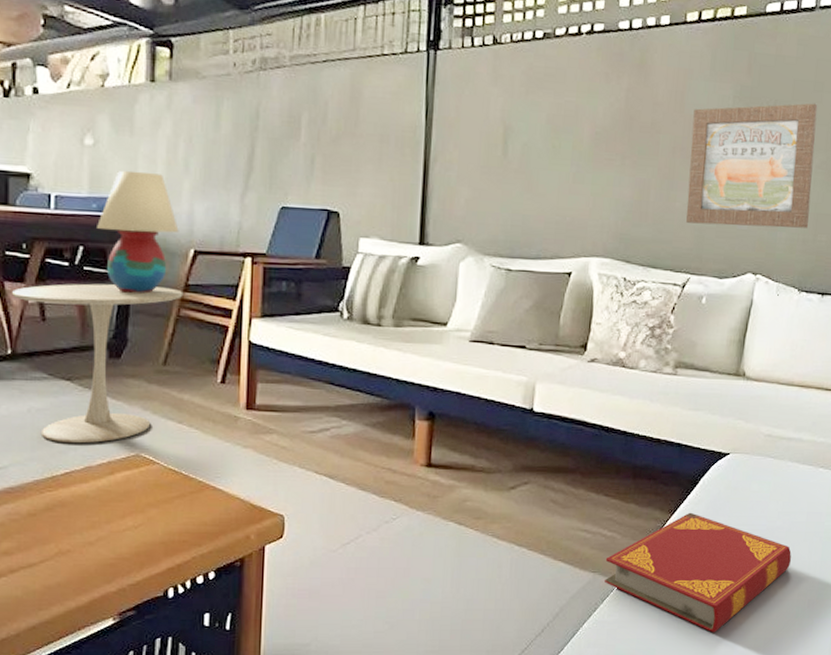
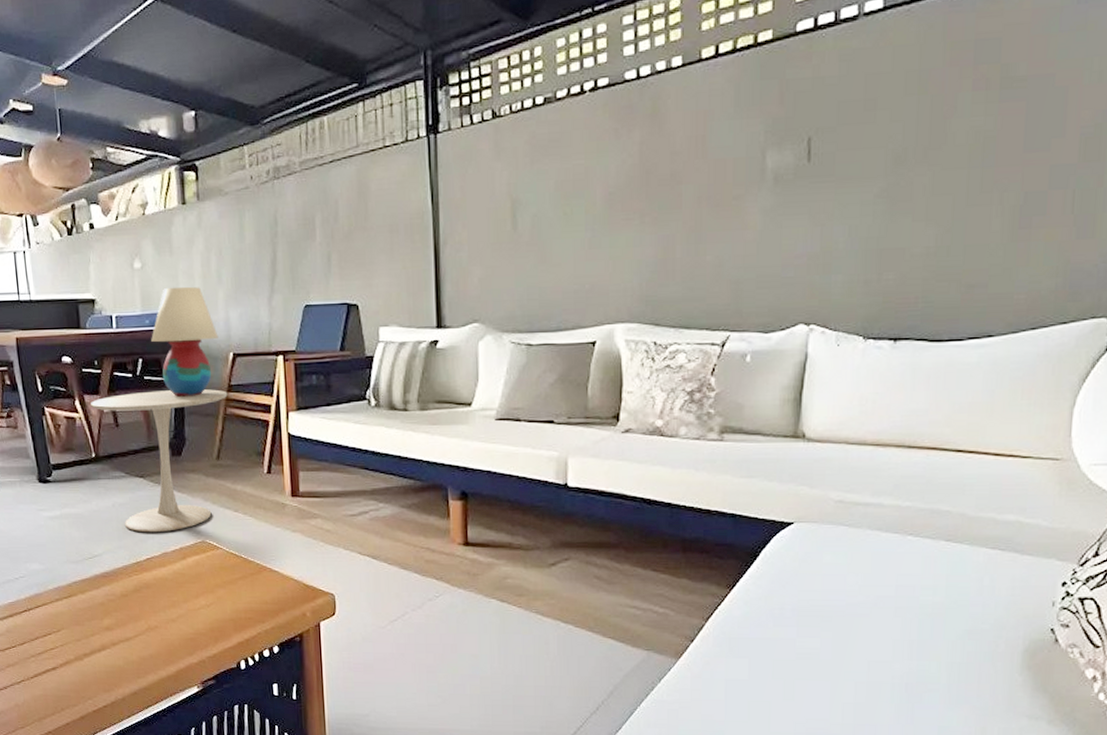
hardback book: present [605,512,792,633] -> none [659,587,880,717]
wall art: present [686,103,818,228] -> none [718,124,871,276]

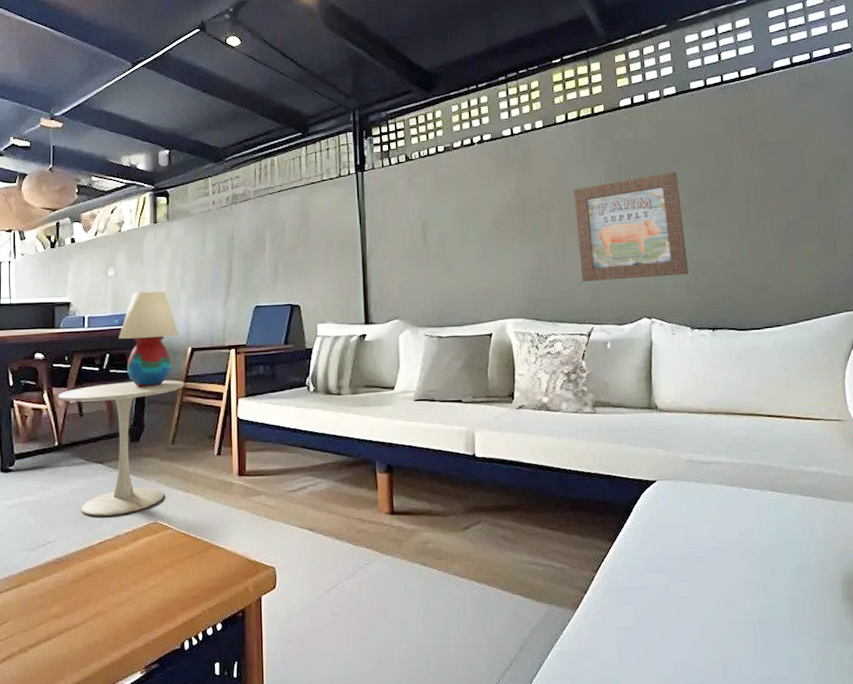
wall art: none [718,124,871,276] -> present [574,171,689,281]

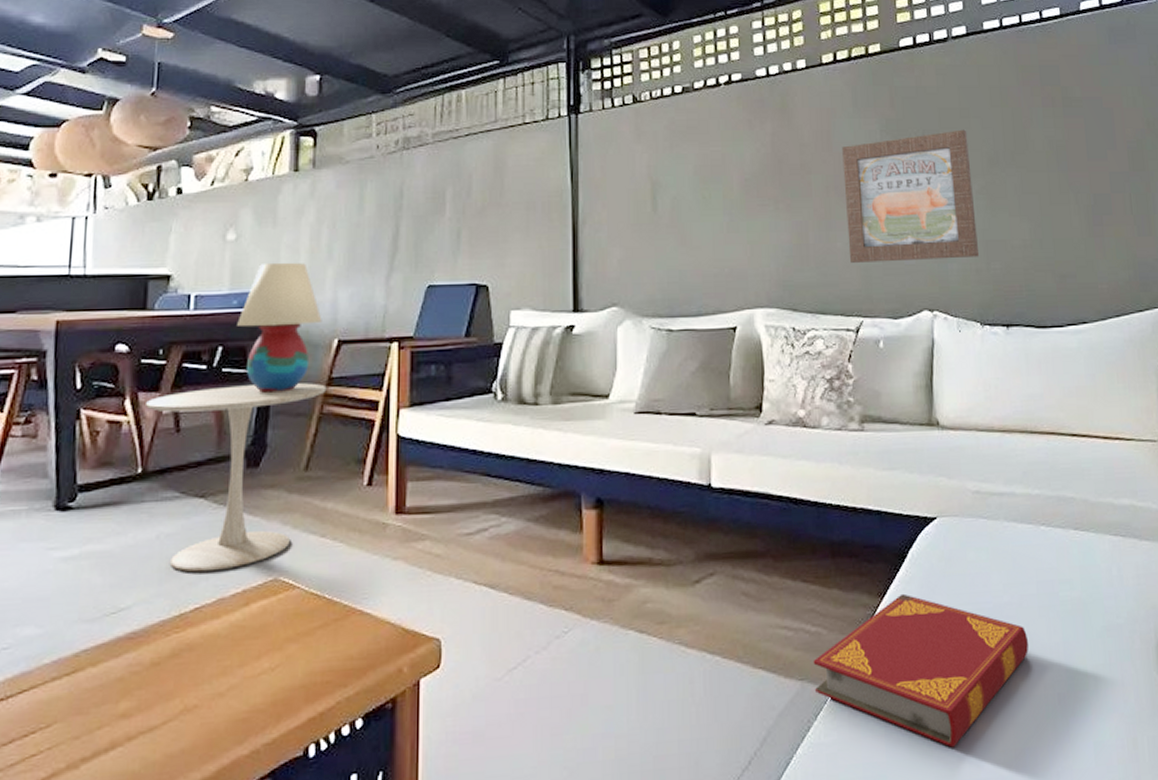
hardback book: none [558,539,734,658] -> present [813,593,1028,748]

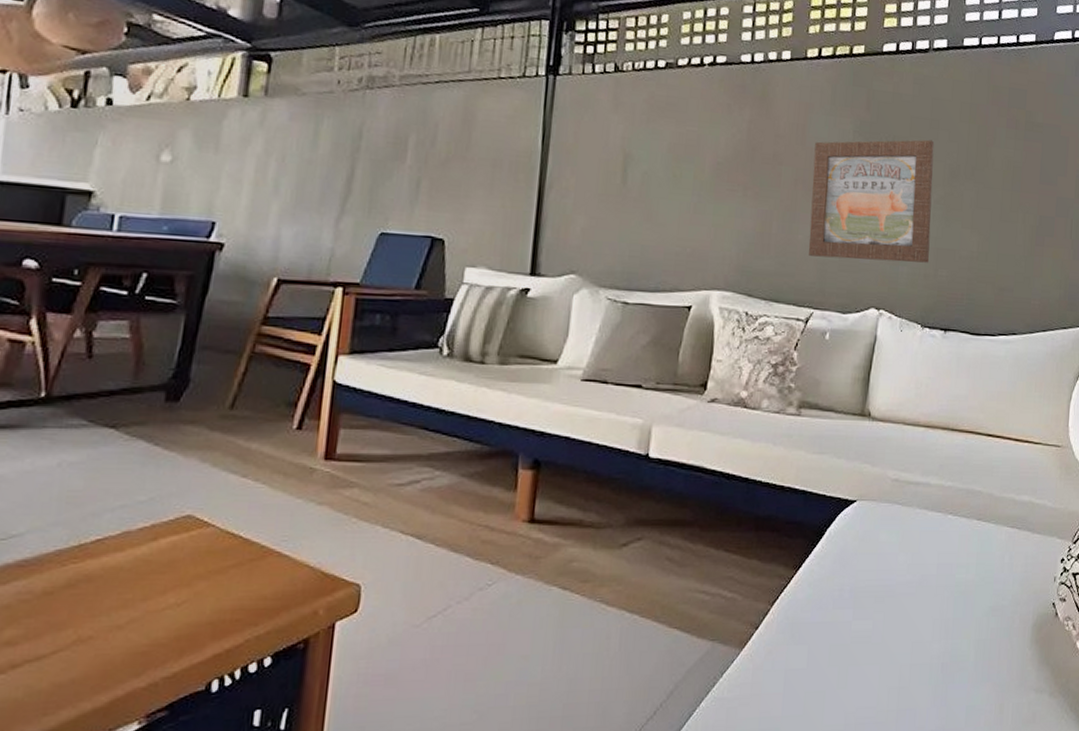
side table: present [146,383,327,573] -> none [55,315,261,504]
table lamp: present [237,262,322,393] -> none [166,190,262,327]
hardback book: present [813,593,1028,748] -> none [724,567,923,707]

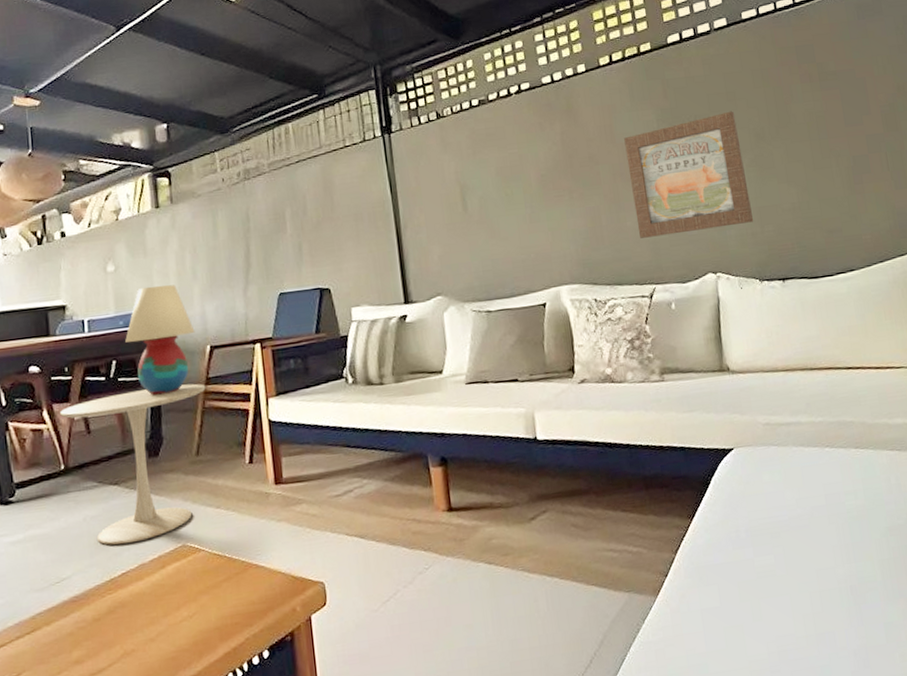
side table: none [55,315,261,504] -> present [60,383,206,545]
table lamp: none [166,190,262,327] -> present [125,285,195,395]

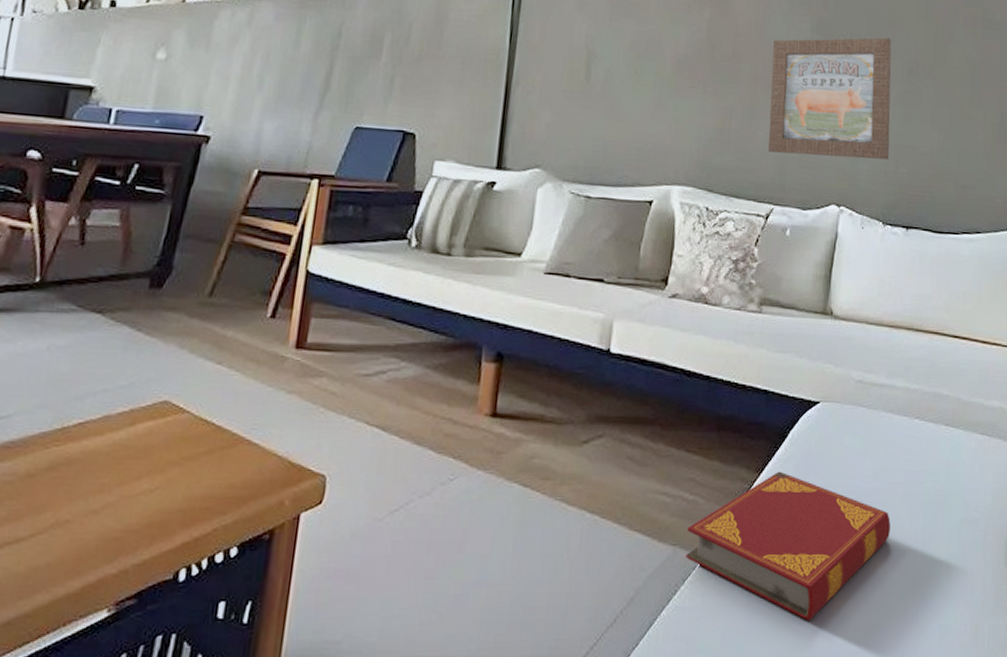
side table: present [60,383,206,545] -> none [52,204,241,388]
table lamp: present [125,285,195,395] -> none [157,86,245,216]
hardback book: none [637,514,822,637] -> present [686,471,890,621]

